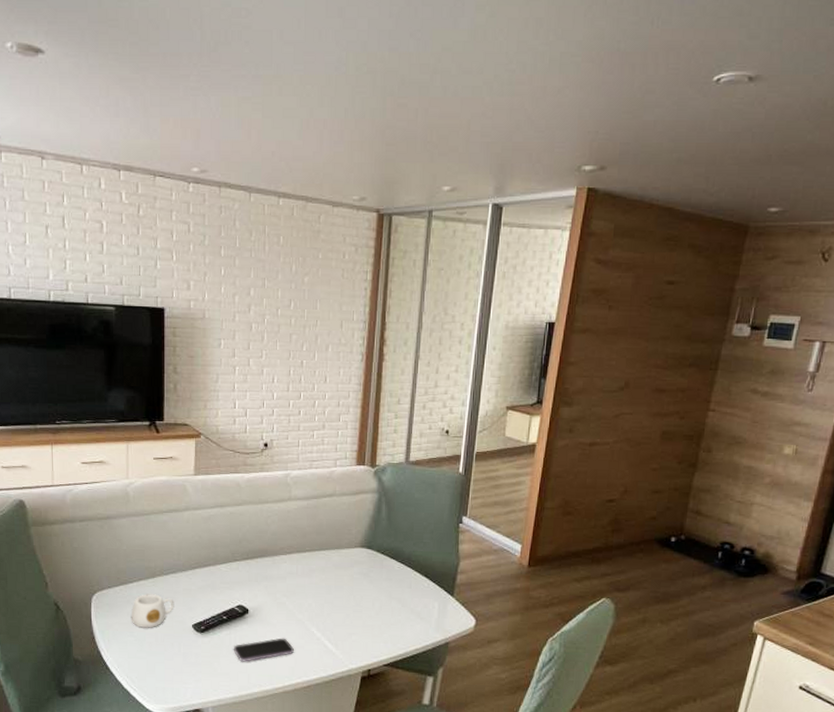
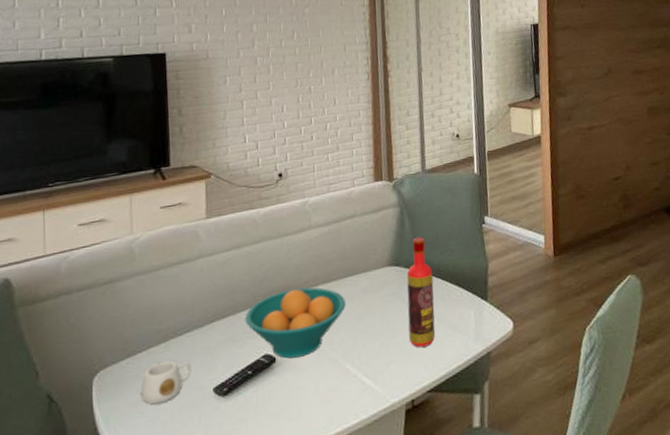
fruit bowl: none [224,552,317,613] -> present [245,287,346,359]
smartphone: present [233,638,294,662] -> none [261,383,330,421]
bottle: none [373,525,403,626] -> present [406,236,435,348]

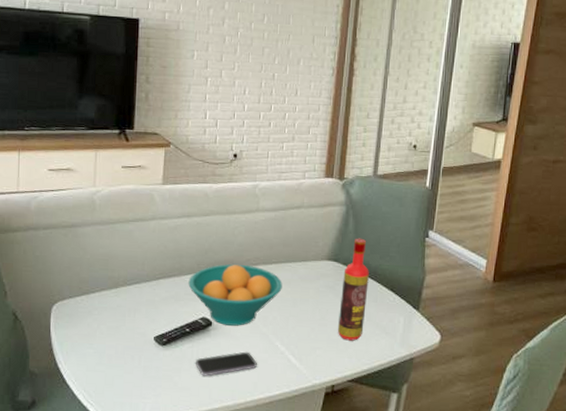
mug: present [140,360,192,405] -> none [91,304,137,341]
smartphone: none [261,383,330,421] -> present [195,351,257,376]

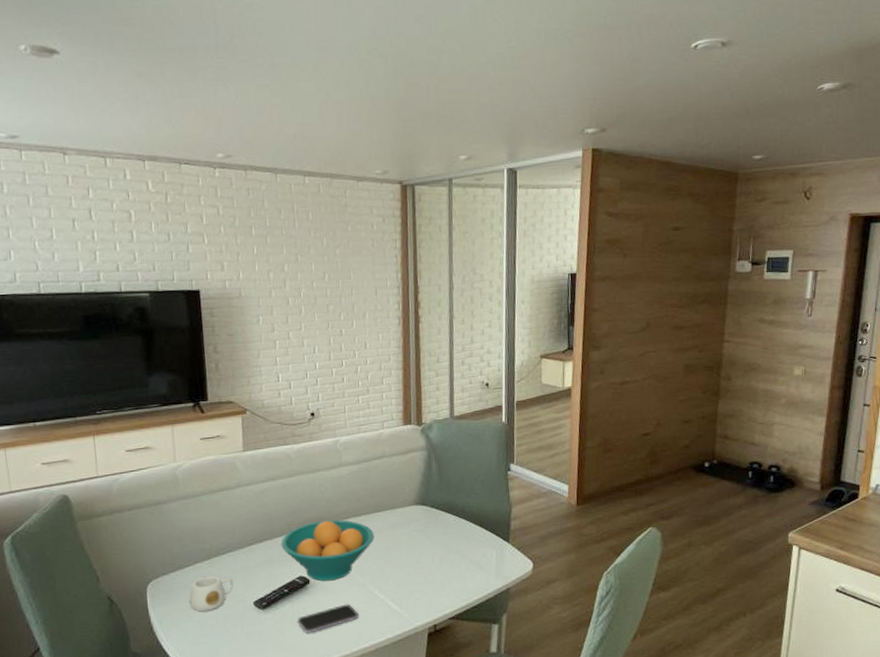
mug: none [91,304,137,341] -> present [189,575,234,613]
bottle: present [338,238,369,341] -> none [432,479,458,580]

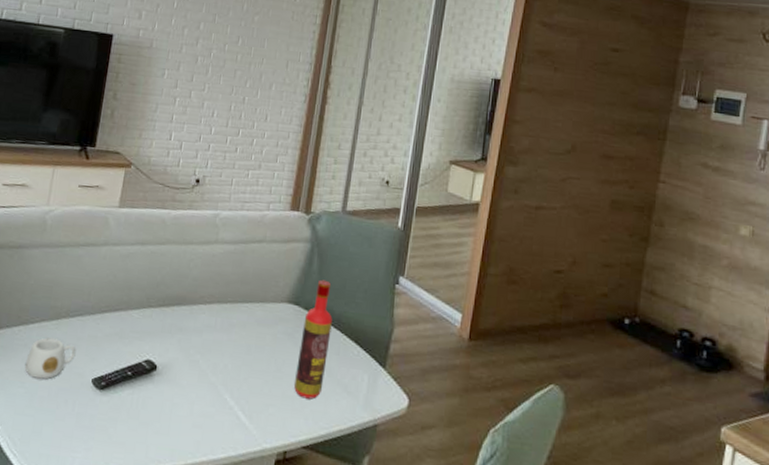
fruit bowl: present [281,519,374,581] -> none [135,300,237,373]
smartphone: present [297,604,359,634] -> none [133,403,202,430]
bottle: none [432,479,458,580] -> present [294,279,333,399]

